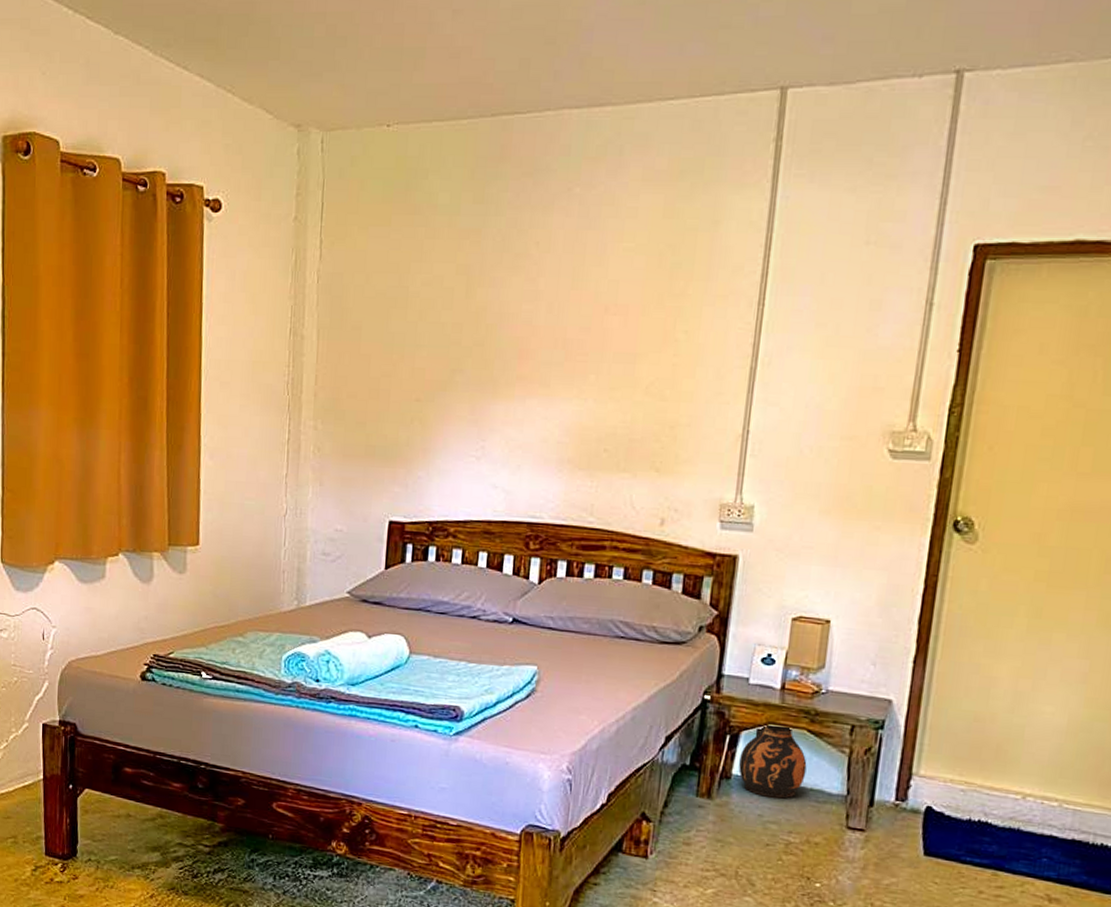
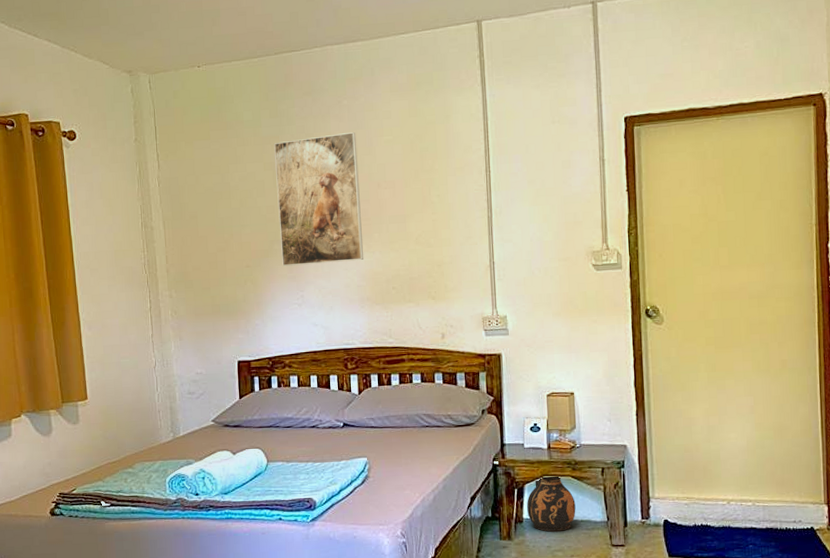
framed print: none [462,232,586,409] -> present [273,131,364,267]

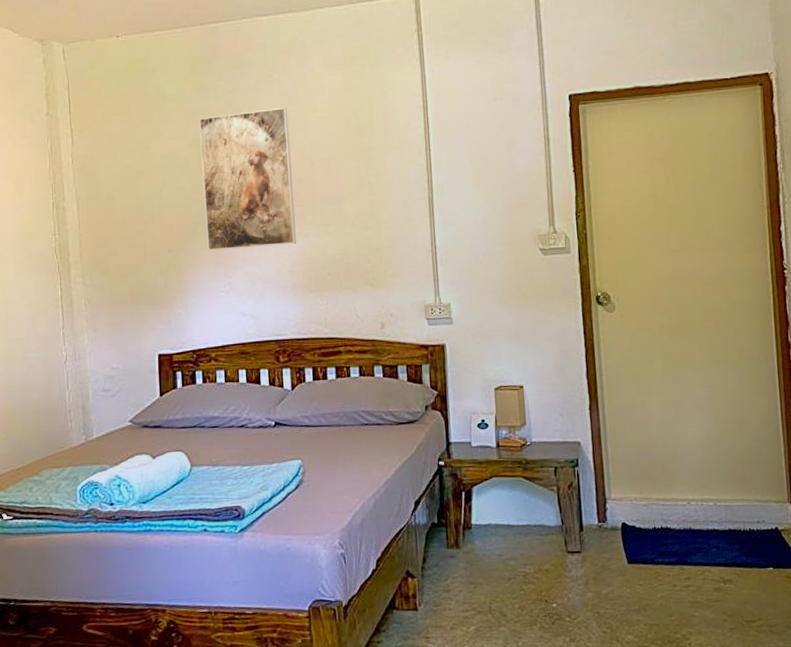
ceramic jug: present [527,477,576,532] -> none [475,477,528,539]

